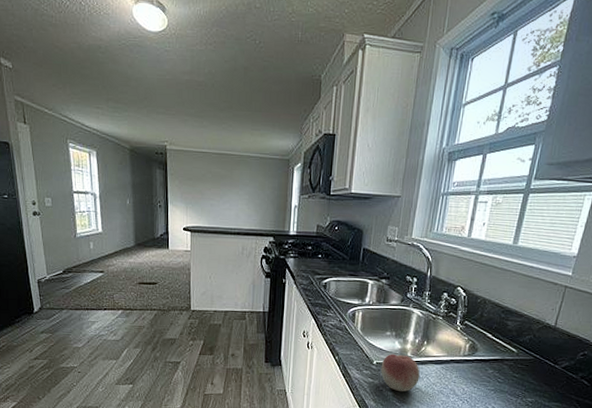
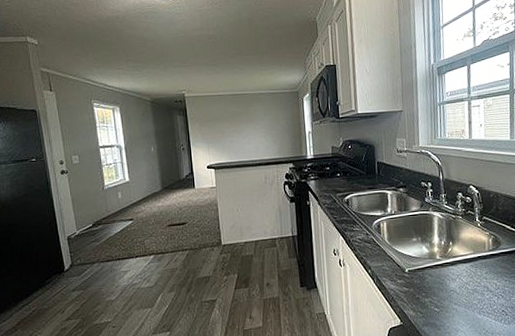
fruit: present [381,354,420,392] -> none [413,258,452,297]

